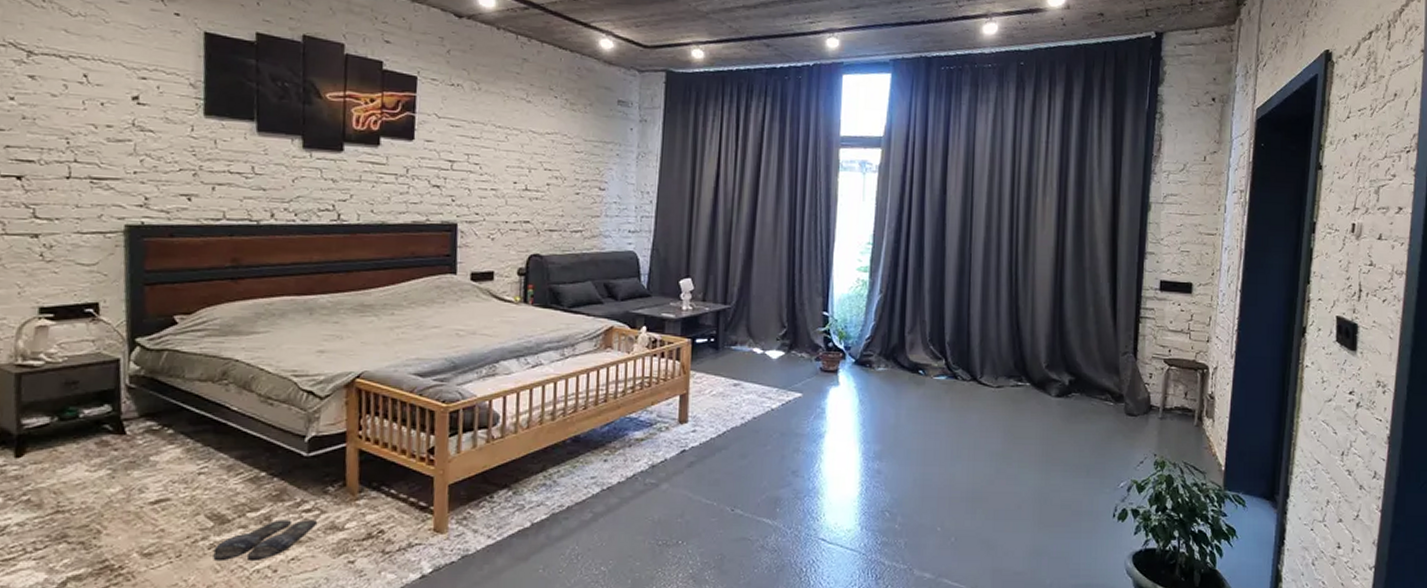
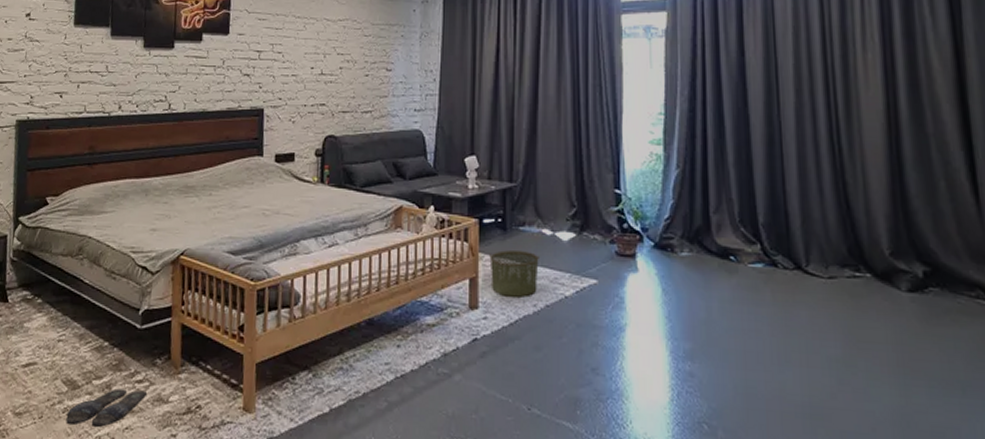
basket: none [700,368,749,411] -> present [489,250,539,297]

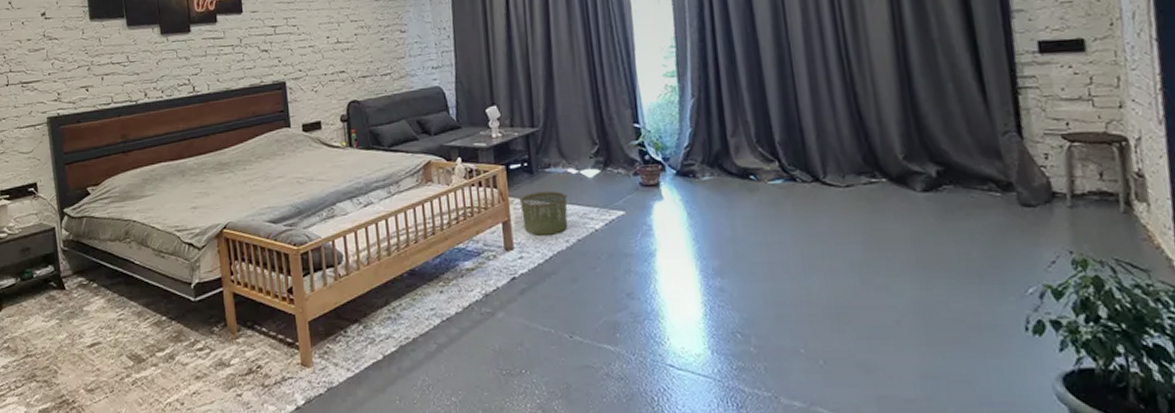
slippers: present [66,388,148,428] -> none [136,357,210,396]

